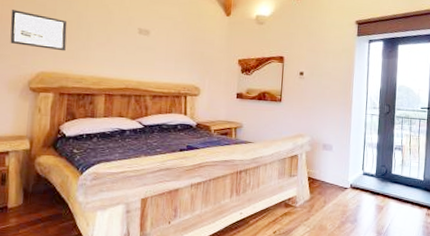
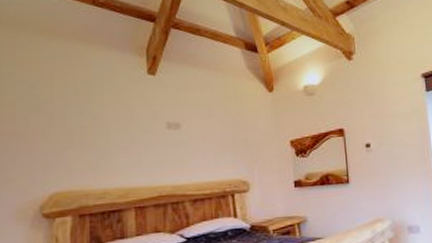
wall art: present [10,10,67,52] -> none [12,124,82,165]

